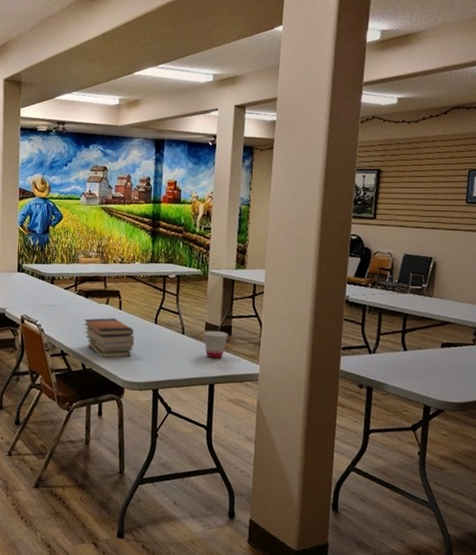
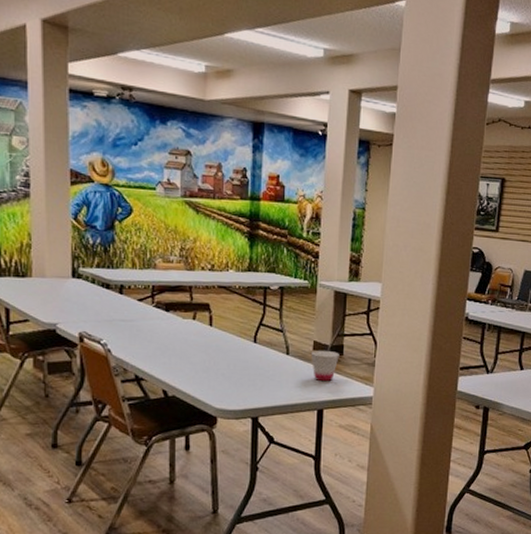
book stack: present [84,318,135,358] -> none [165,335,229,382]

